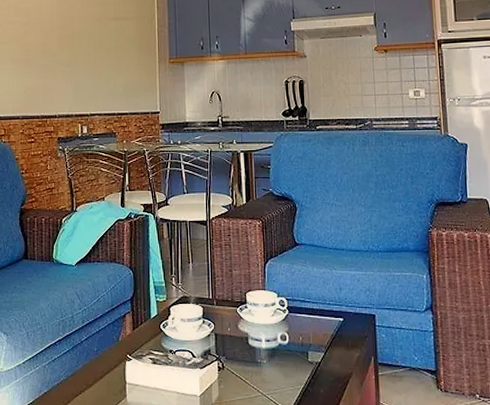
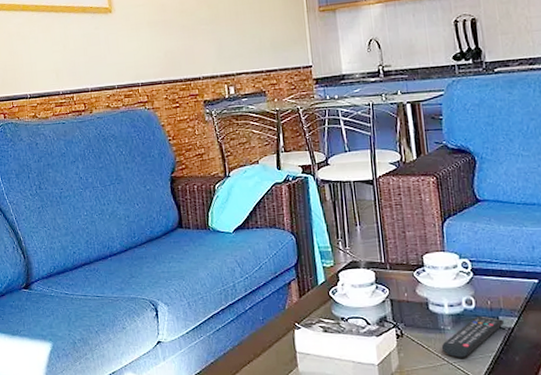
remote control: none [257,350,313,390] -> present [441,315,505,358]

